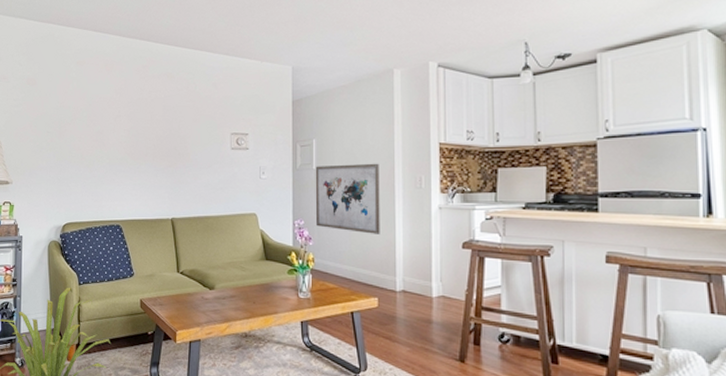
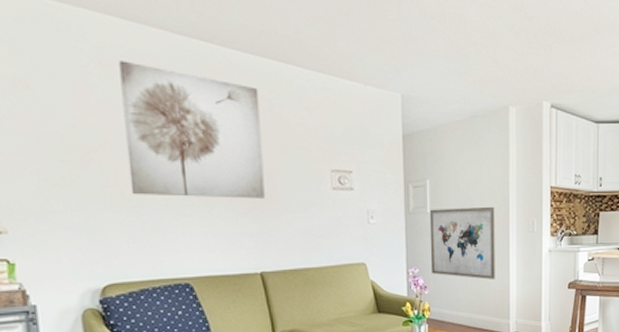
wall art: none [88,60,179,158] -> present [119,60,265,199]

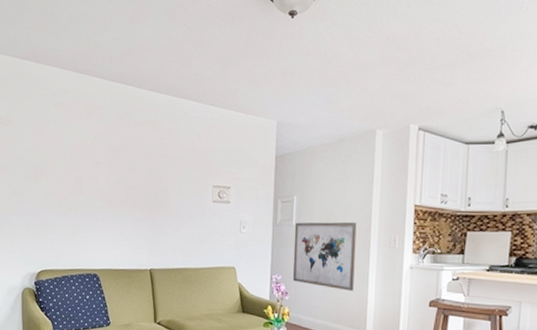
wall art: present [119,60,265,199] -> none [65,102,162,208]

